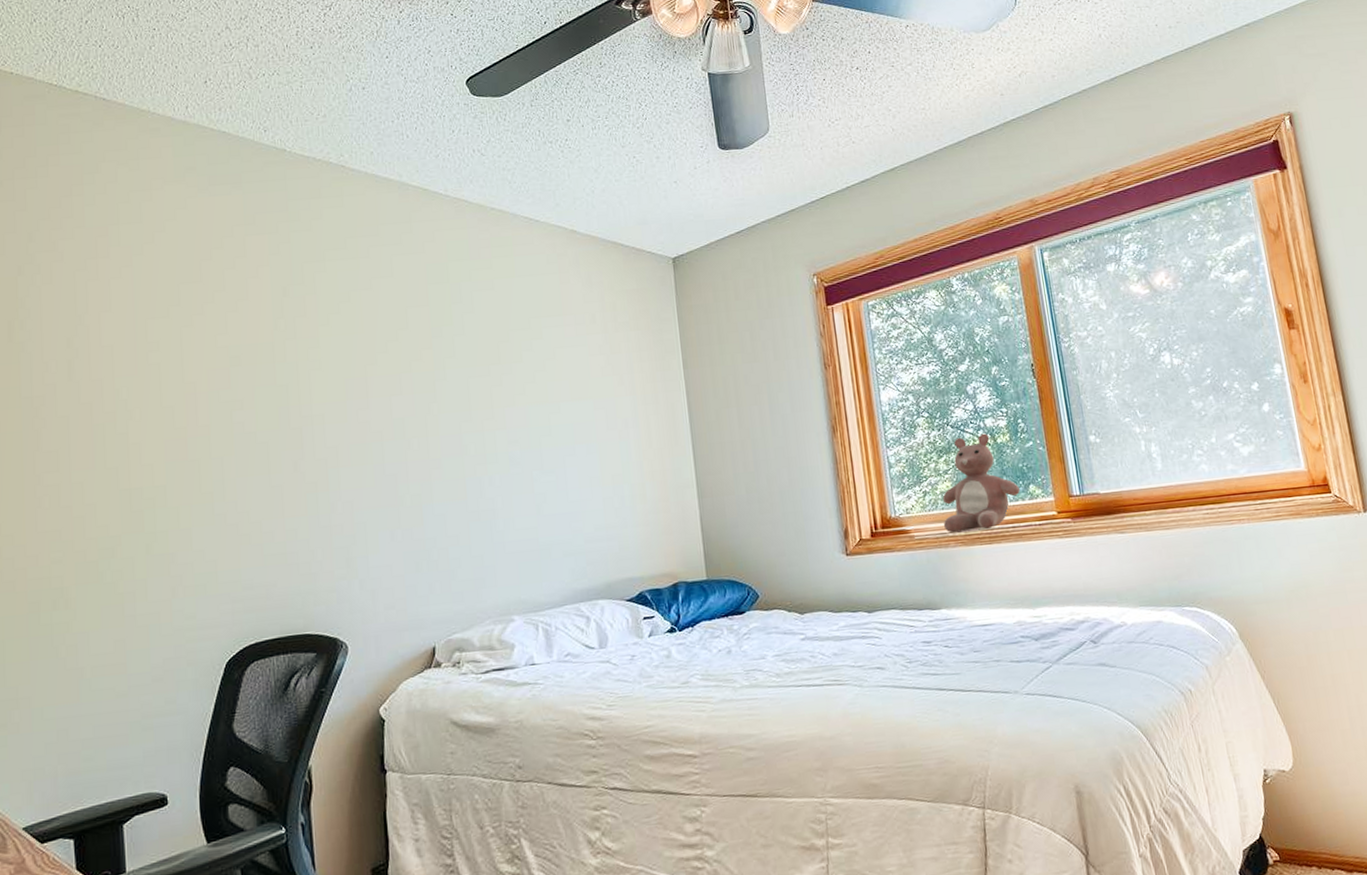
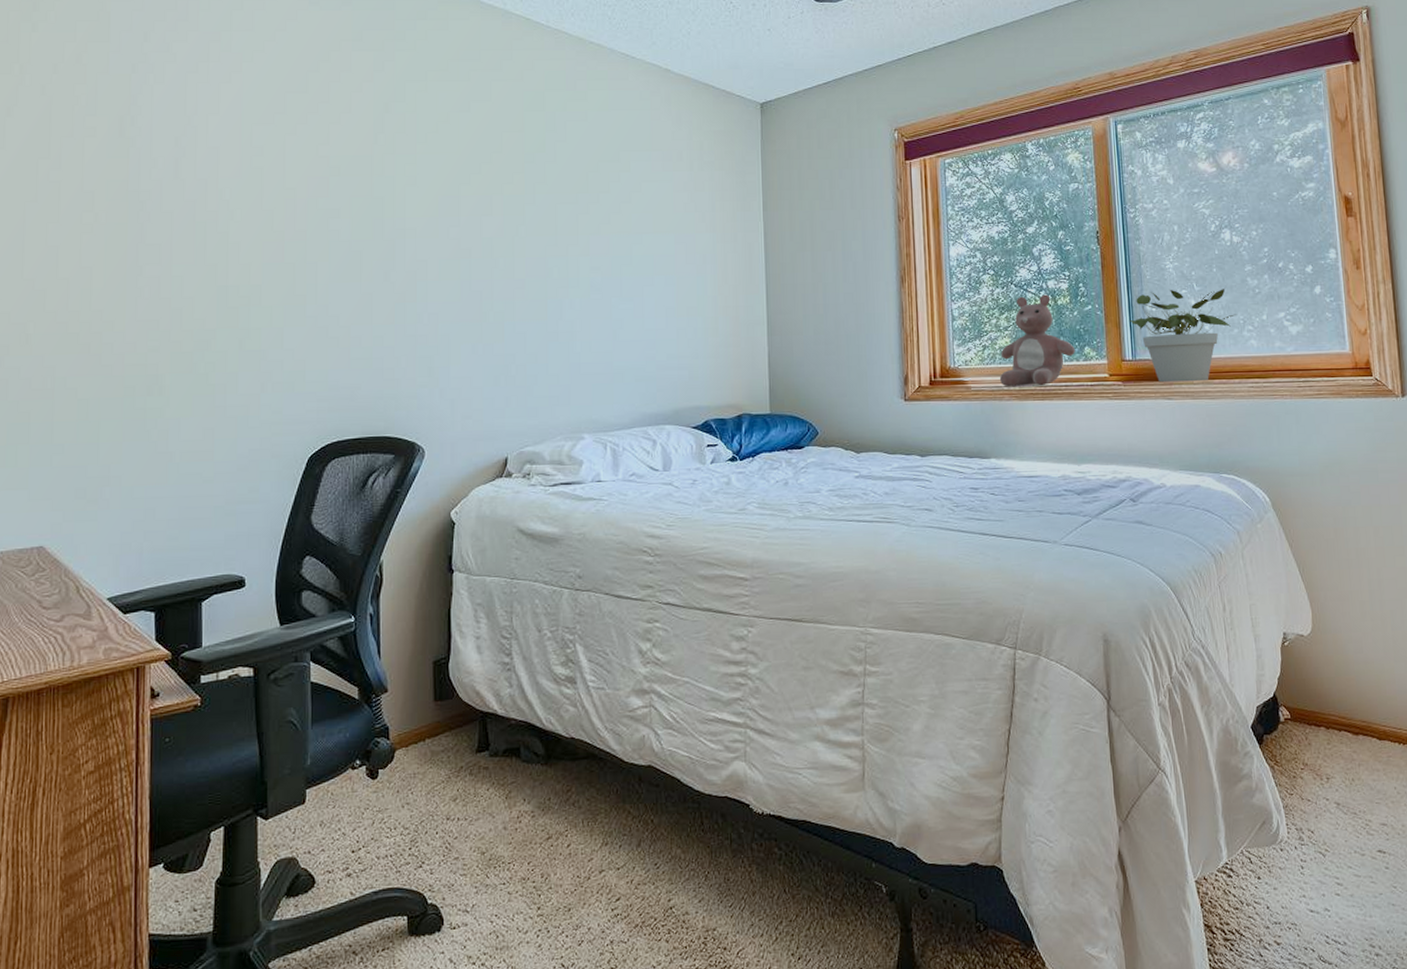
potted plant: none [1074,412,1186,517] -> present [1130,287,1238,383]

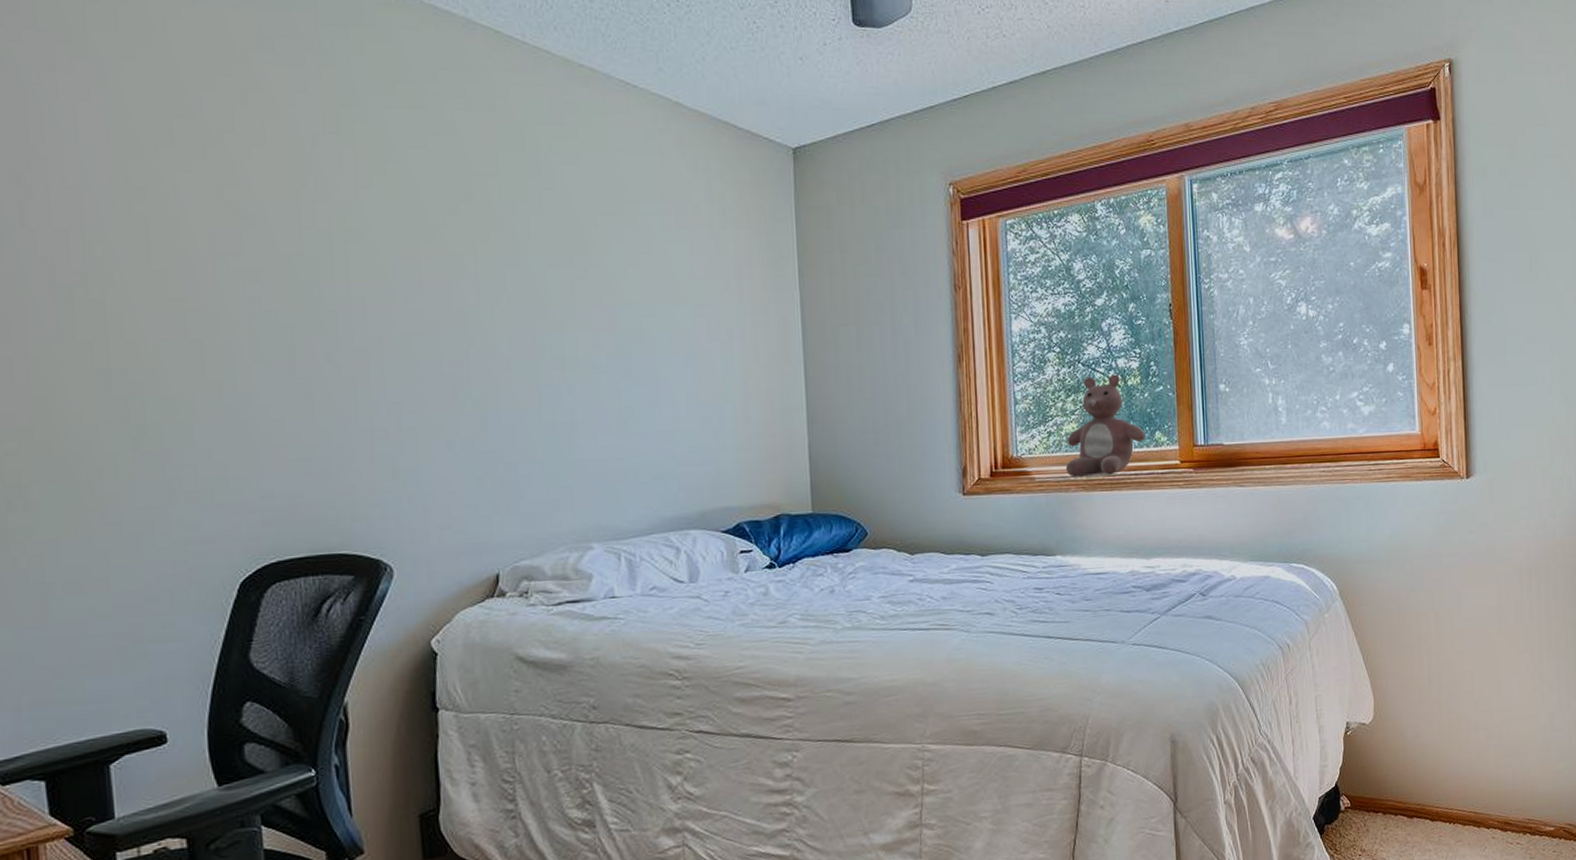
potted plant: present [1130,287,1238,383] -> none [1202,366,1312,469]

